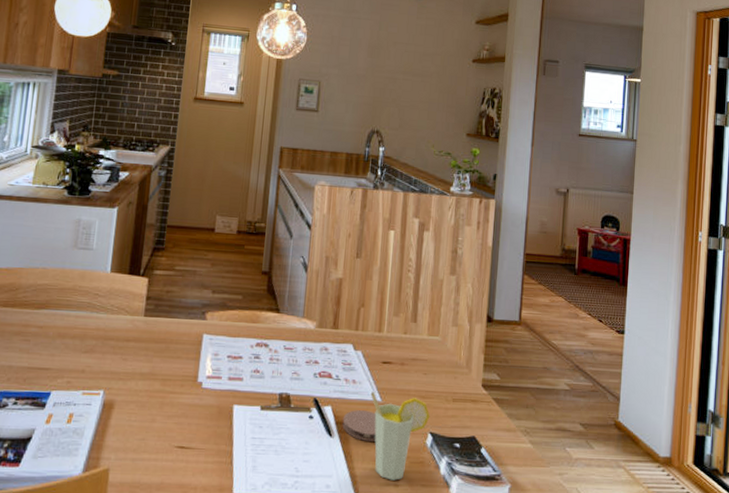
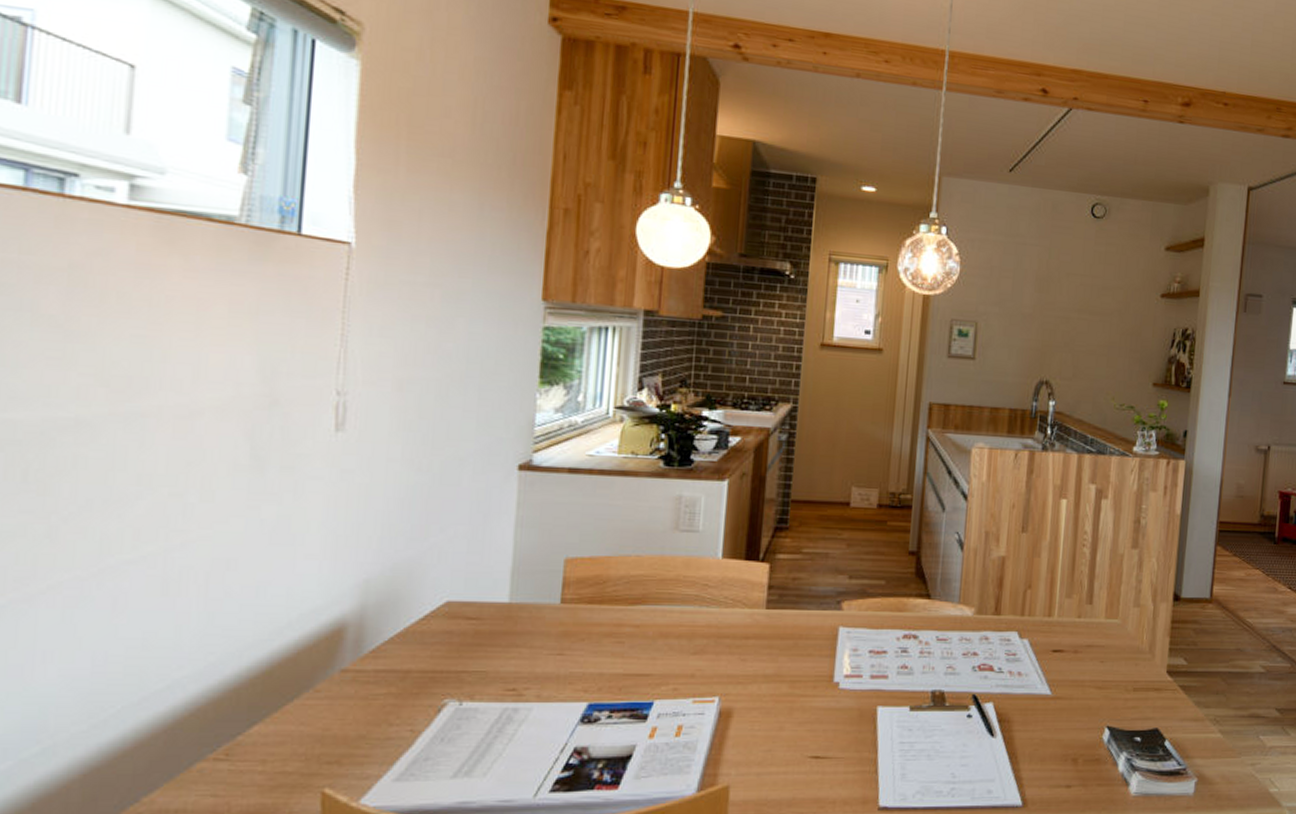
coaster: present [342,410,377,441] -> none [1006,706,1046,740]
cup: present [370,392,430,481] -> none [1038,684,1108,781]

